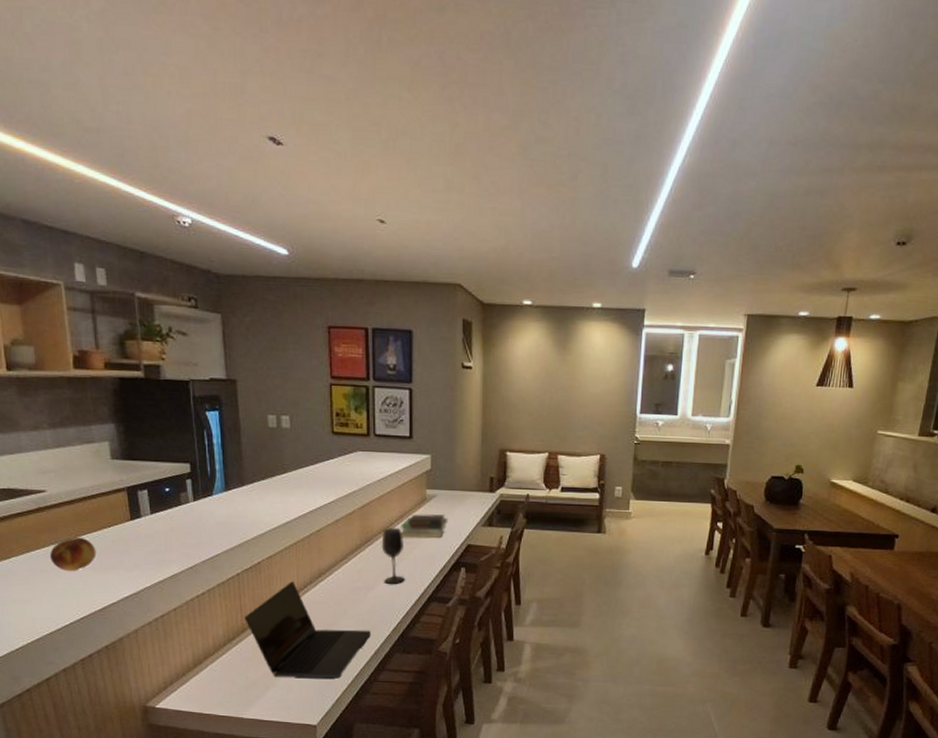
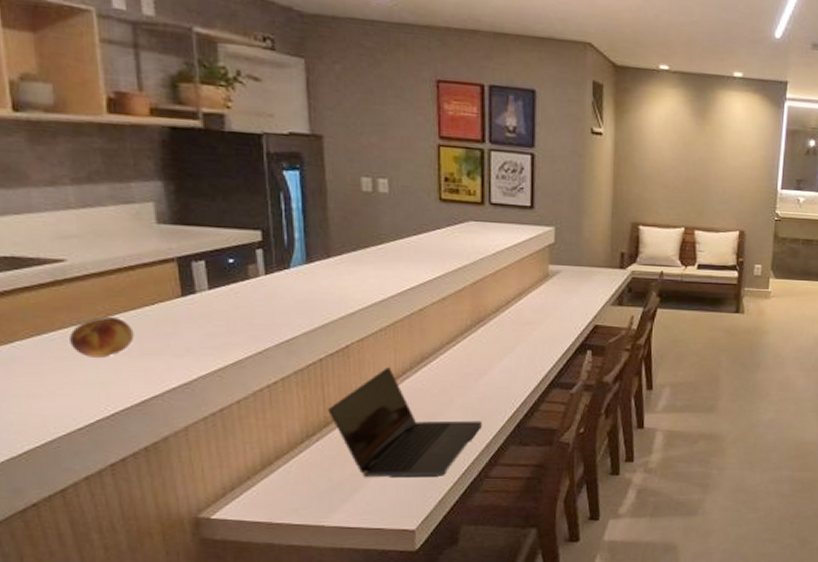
wine glass: present [381,527,405,585] -> none [496,306,523,370]
books: present [401,514,448,539] -> none [519,291,573,320]

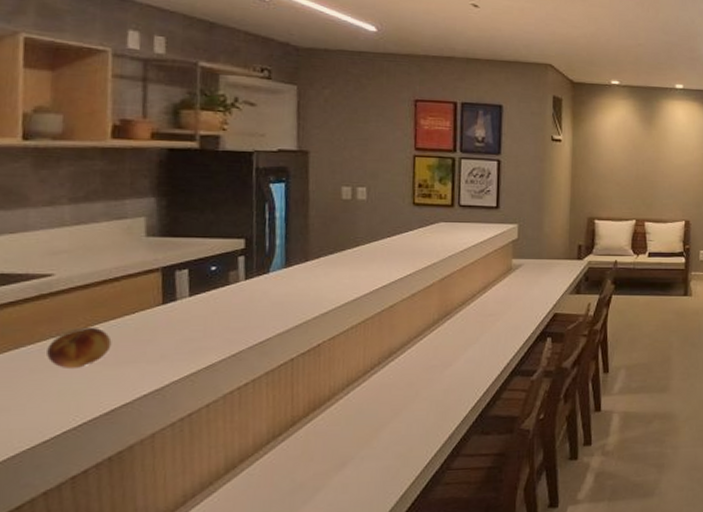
laptop: present [328,367,482,478] -> none [295,364,446,477]

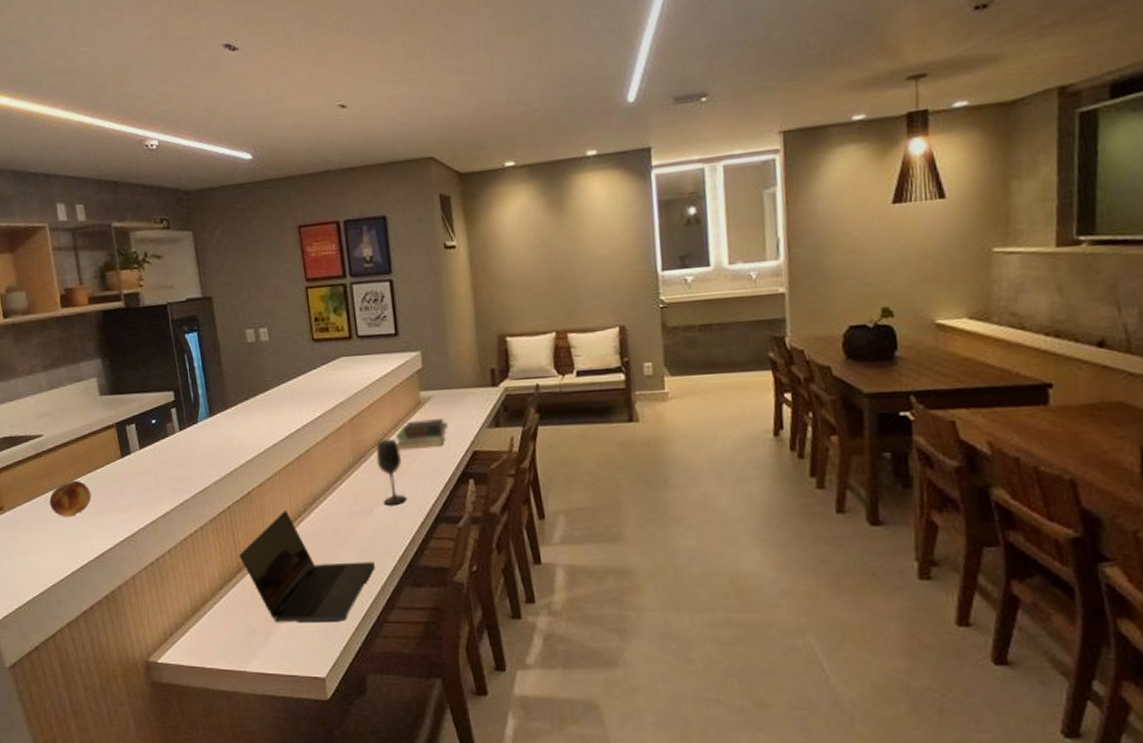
laptop: none [295,364,446,477] -> present [239,511,375,623]
wine glass: none [461,299,487,361] -> present [375,438,406,506]
books: none [483,284,534,311] -> present [396,419,448,451]

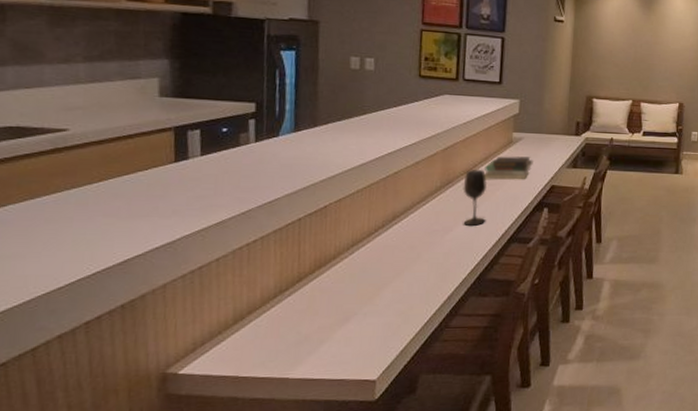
fruit: present [49,480,92,518] -> none [62,181,125,221]
laptop: present [239,511,375,623] -> none [302,226,445,330]

